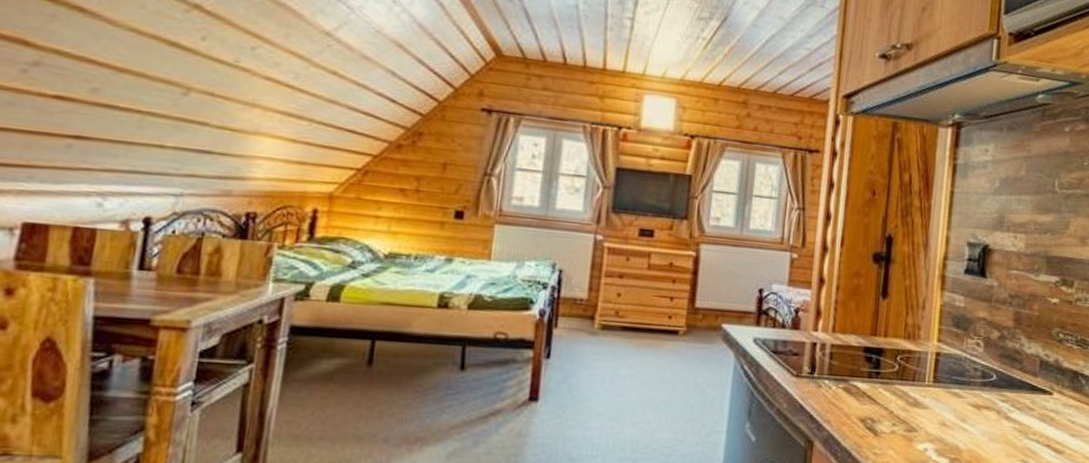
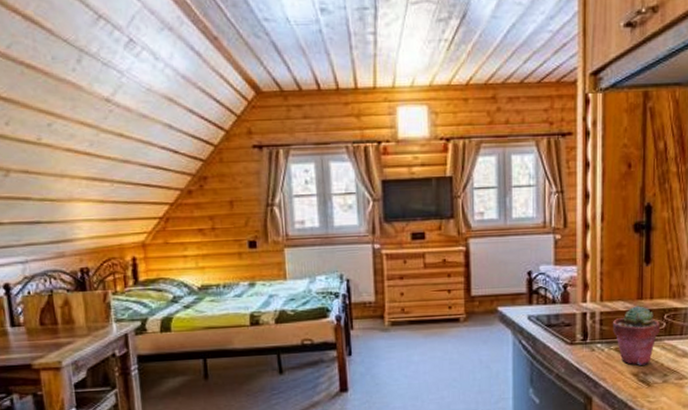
potted succulent: none [843,342,893,410] -> present [613,306,661,365]

